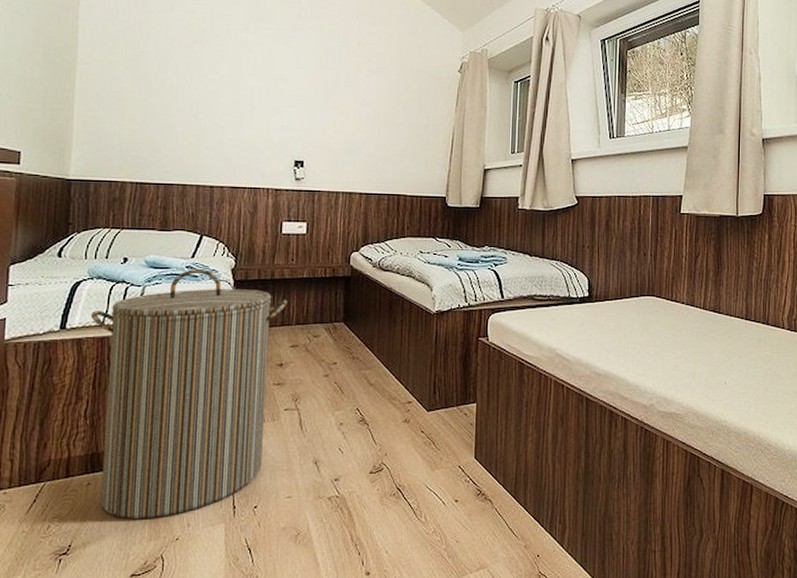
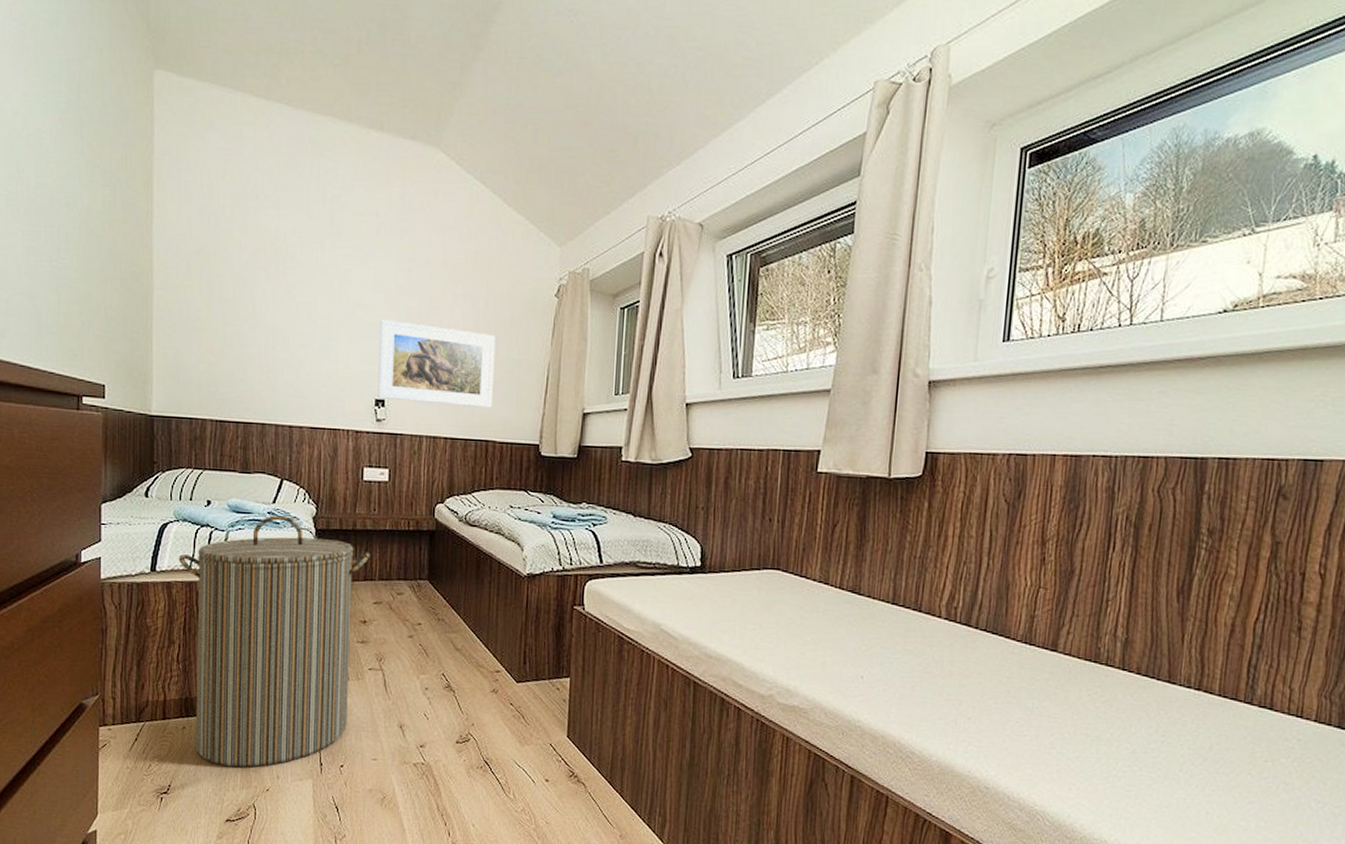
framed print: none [297,91,406,167] -> present [378,320,496,409]

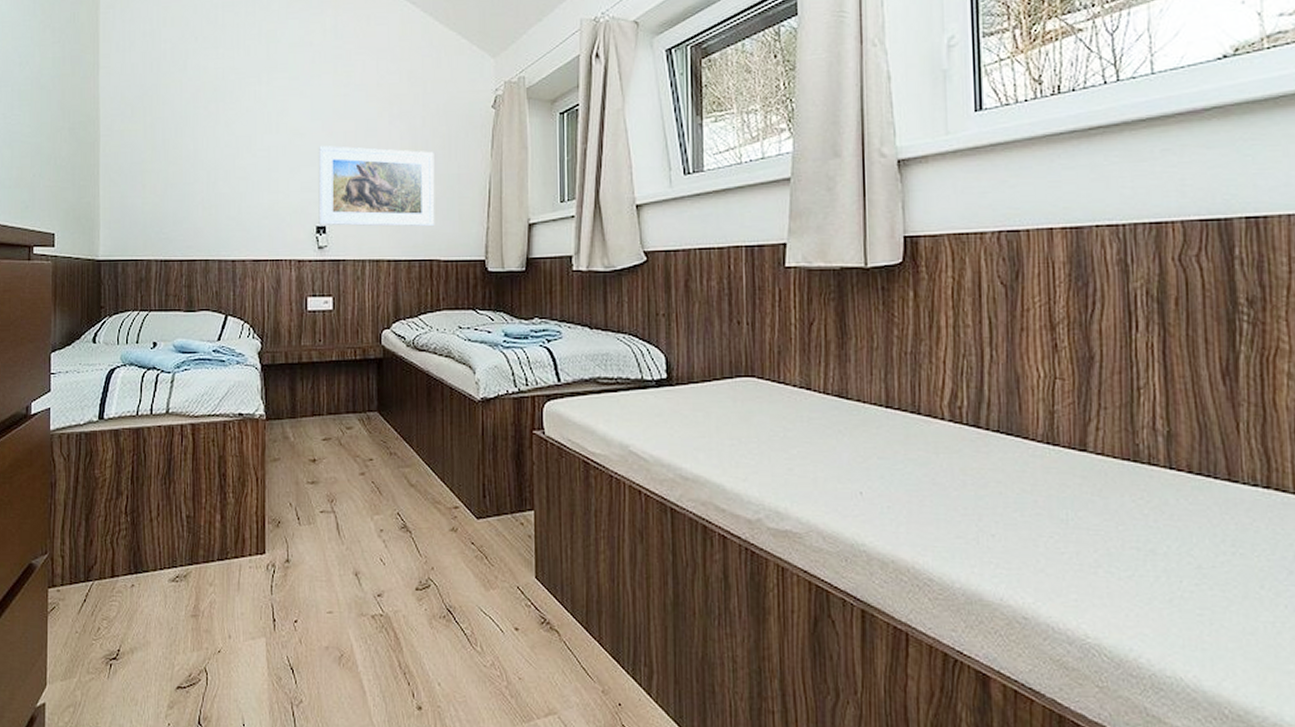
laundry hamper: present [178,515,370,767] -> none [125,353,317,627]

